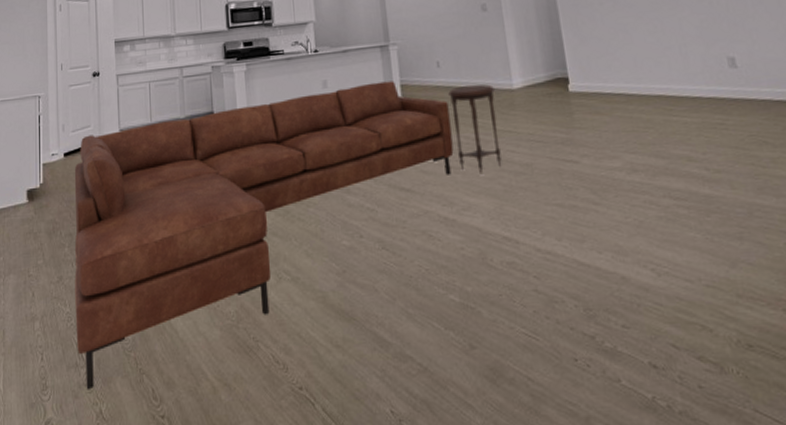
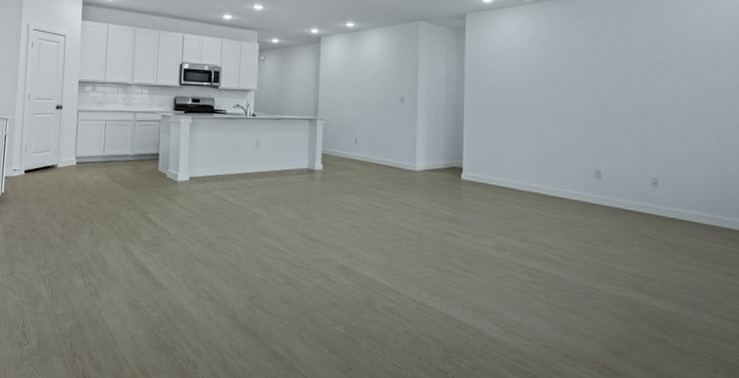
sofa: present [74,81,454,390] -> none [22,148,360,364]
side table: present [448,84,502,175] -> none [361,162,401,236]

